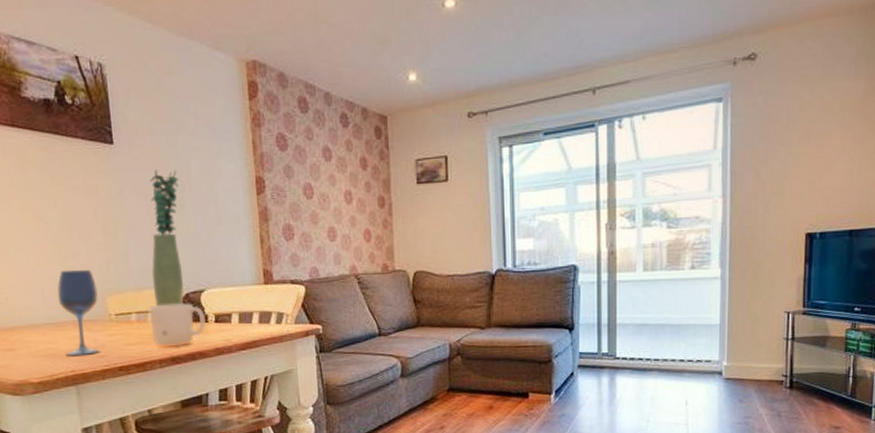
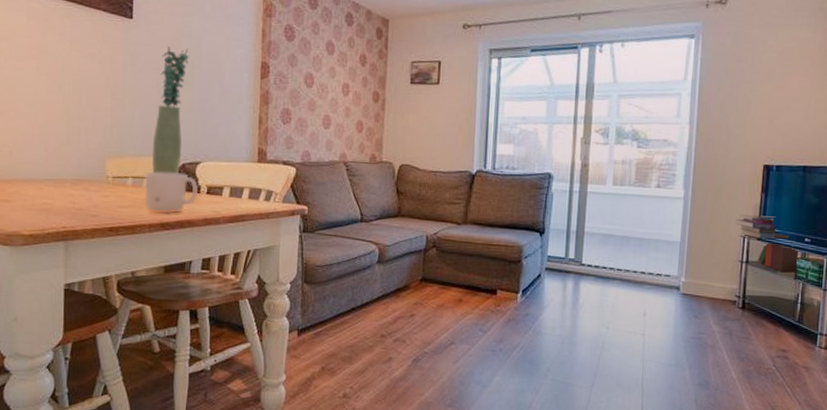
wineglass: present [57,269,99,356] -> none [59,130,99,214]
books: none [778,287,837,313] -> present [735,214,789,240]
books: none [804,316,848,346] -> present [758,243,799,273]

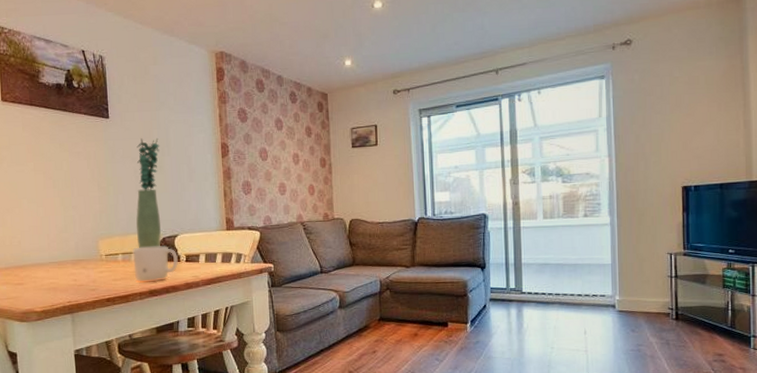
books: present [735,214,789,240] -> none [661,232,714,255]
books: present [758,243,799,273] -> none [686,257,724,283]

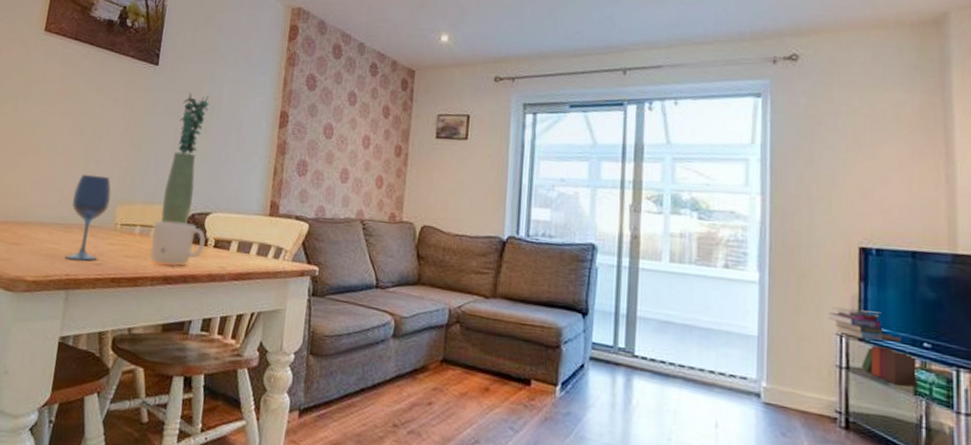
wineglass: none [59,218,92,290] -> present [64,174,111,262]
books: none [661,232,714,255] -> present [828,307,901,343]
books: none [686,257,724,283] -> present [862,346,916,387]

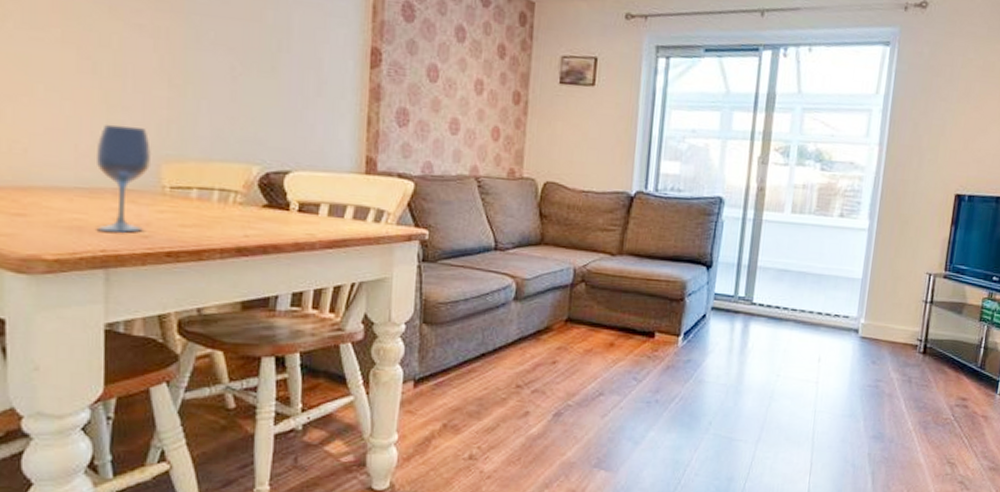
mug: present [149,220,206,266] -> none [214,181,286,235]
vase: present [161,93,210,224] -> none [224,20,276,186]
books: present [828,307,901,343] -> none [922,249,977,278]
books: present [862,346,916,387] -> none [943,282,986,315]

